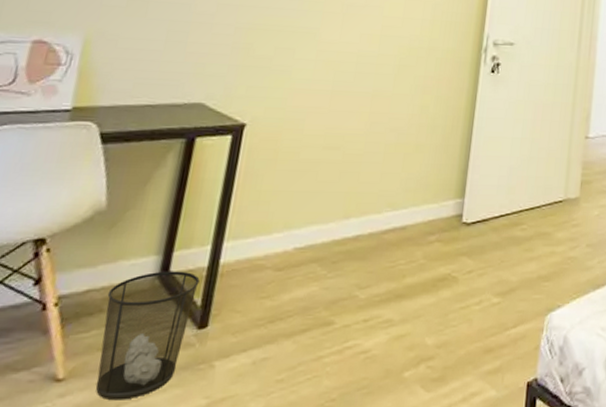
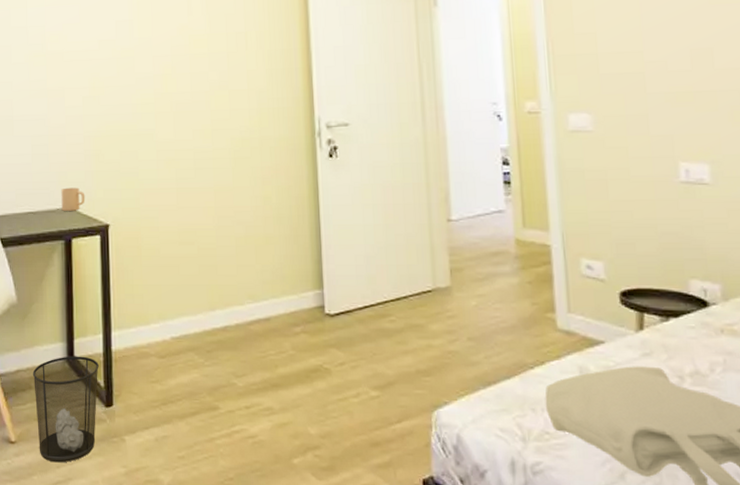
mug: none [190,81,224,108] -> present [61,187,86,212]

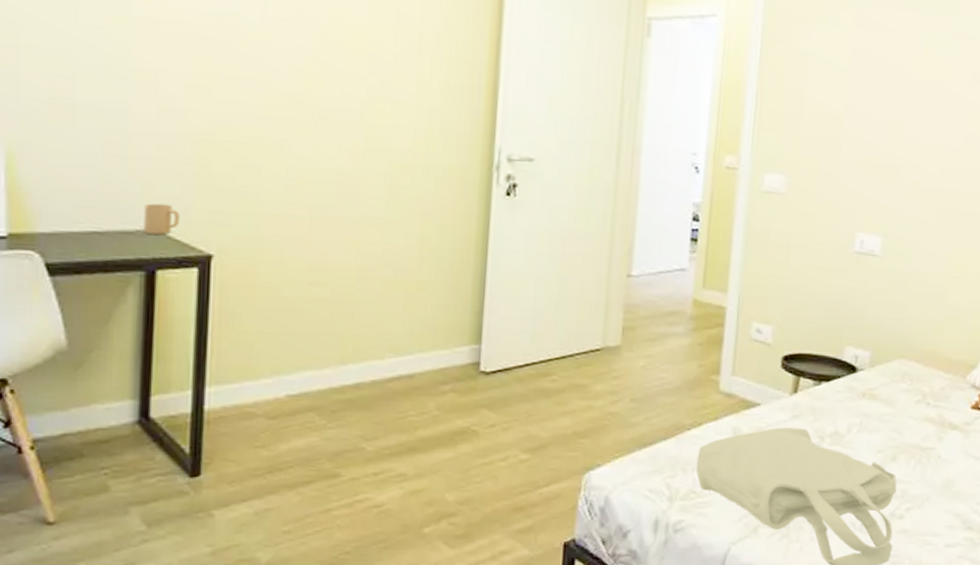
waste bin: present [32,356,99,463] -> none [85,416,184,545]

